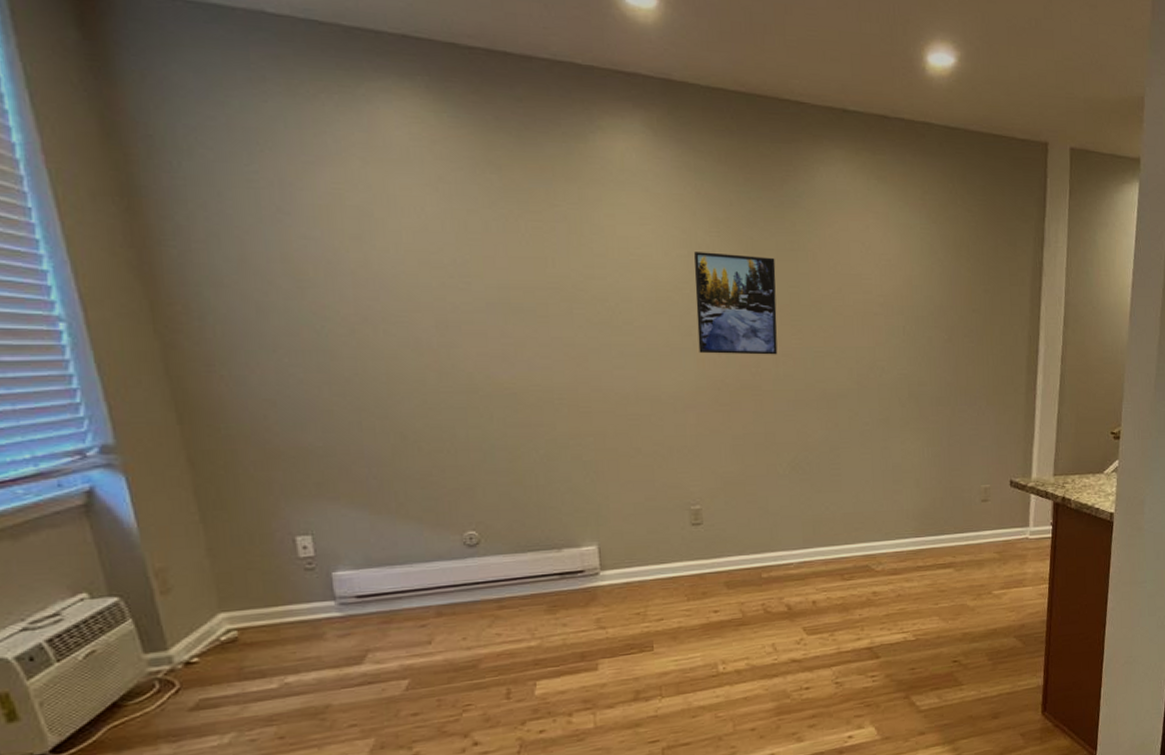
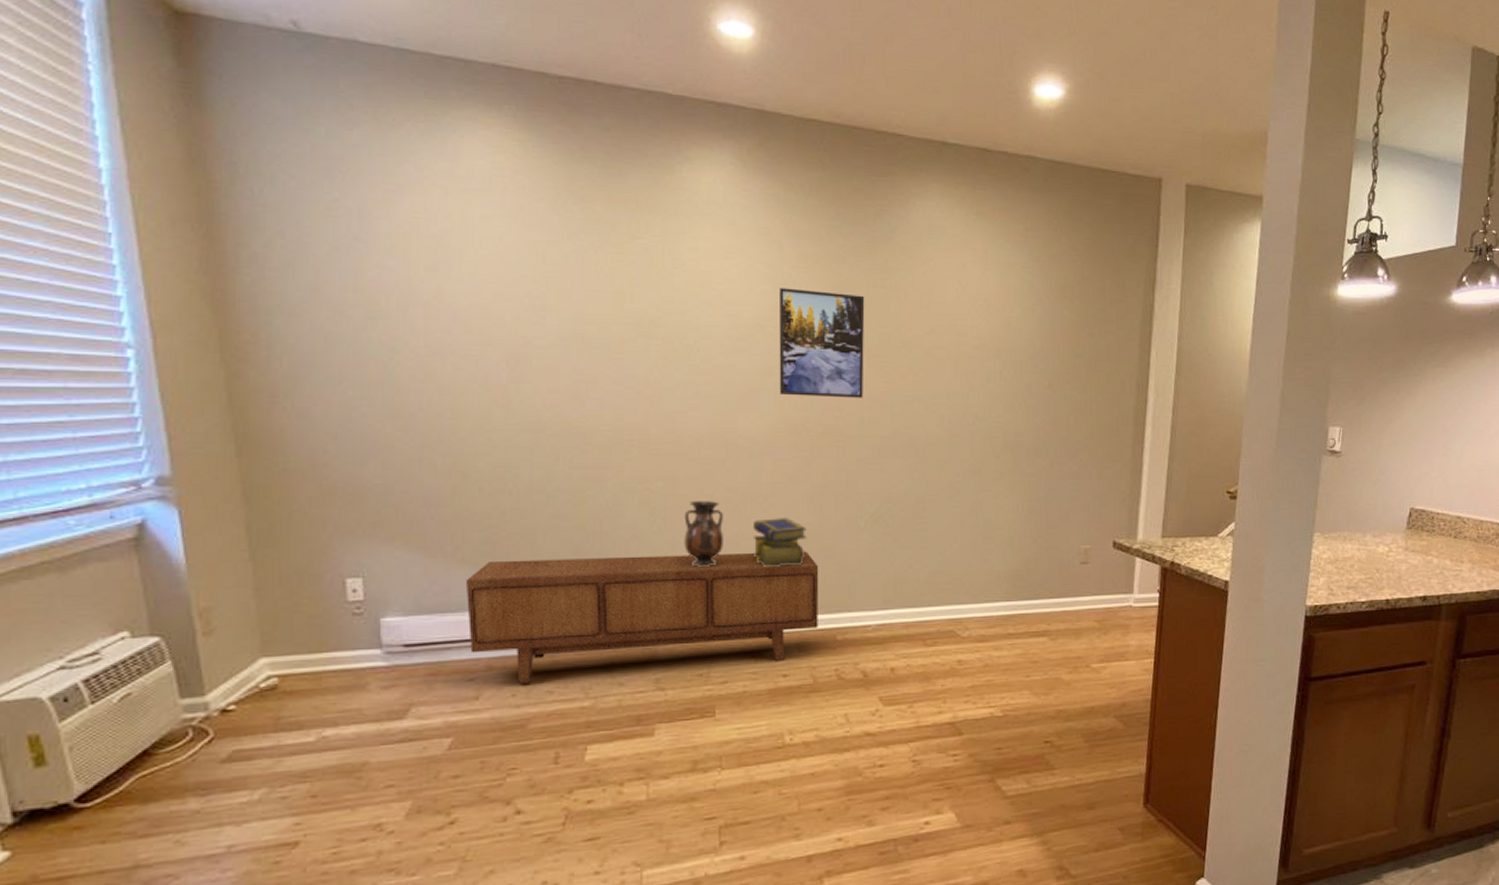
sideboard: none [411,498,745,628] -> present [465,551,819,684]
vase: none [615,454,653,515] -> present [684,501,723,567]
stack of books: none [679,468,730,514] -> present [752,518,807,568]

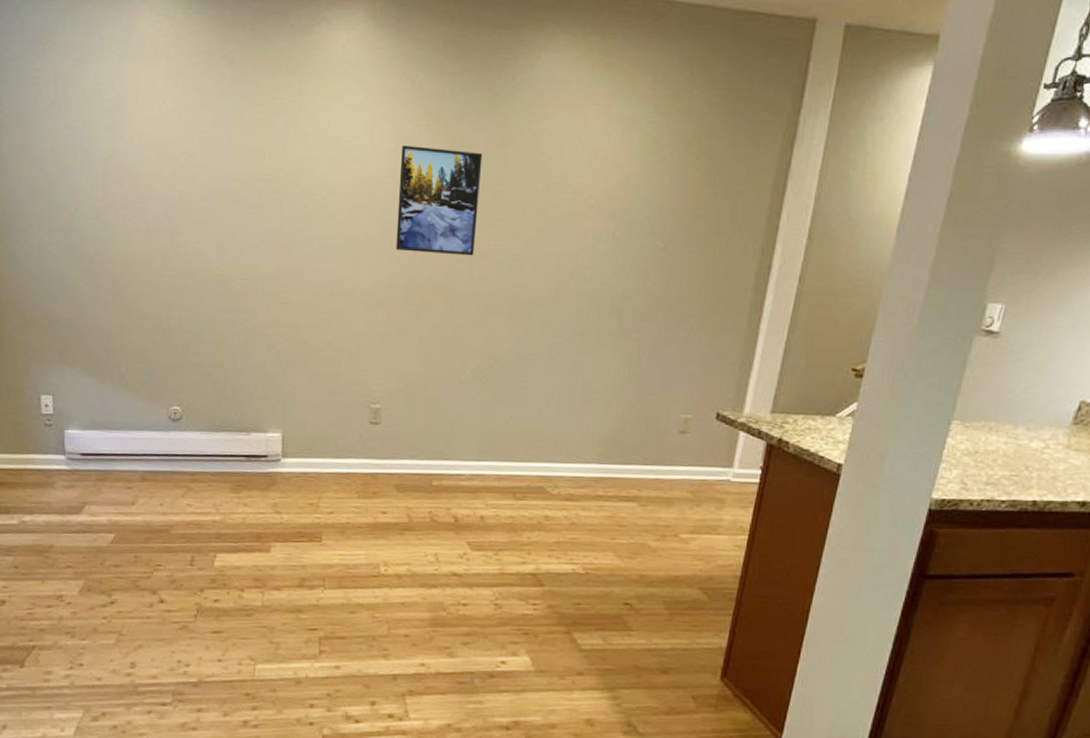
sideboard: present [465,551,819,684] -> none [127,389,421,500]
vase: present [684,501,723,567] -> none [303,347,338,408]
stack of books: present [752,518,807,568] -> none [362,367,412,413]

